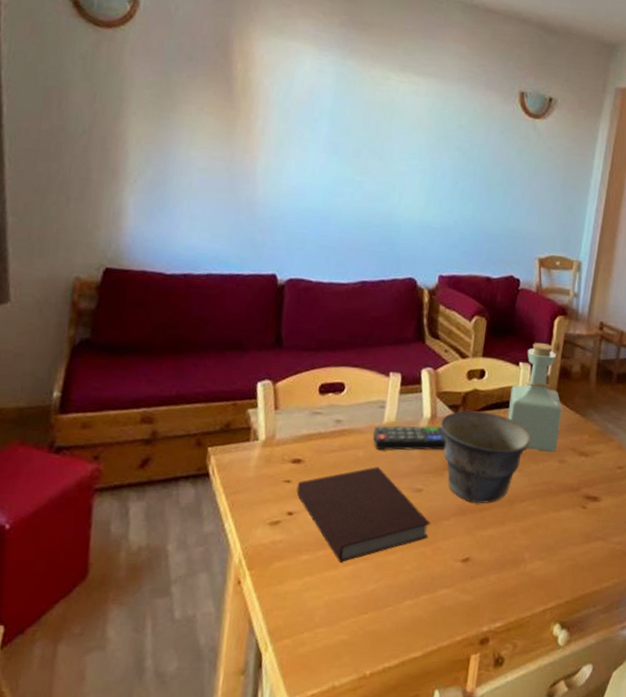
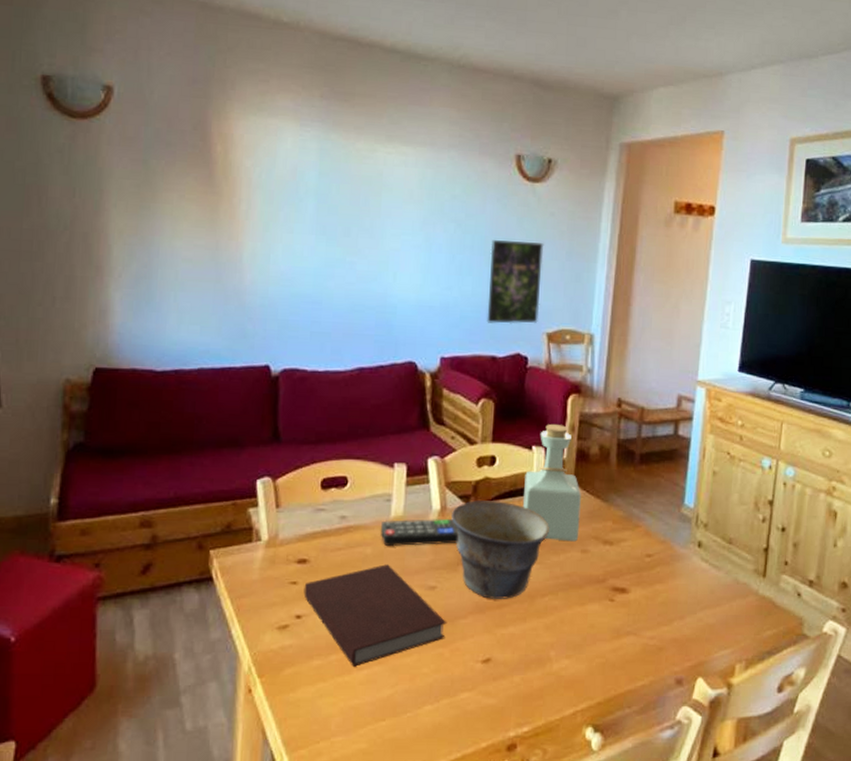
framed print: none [484,169,541,248] -> present [487,240,544,324]

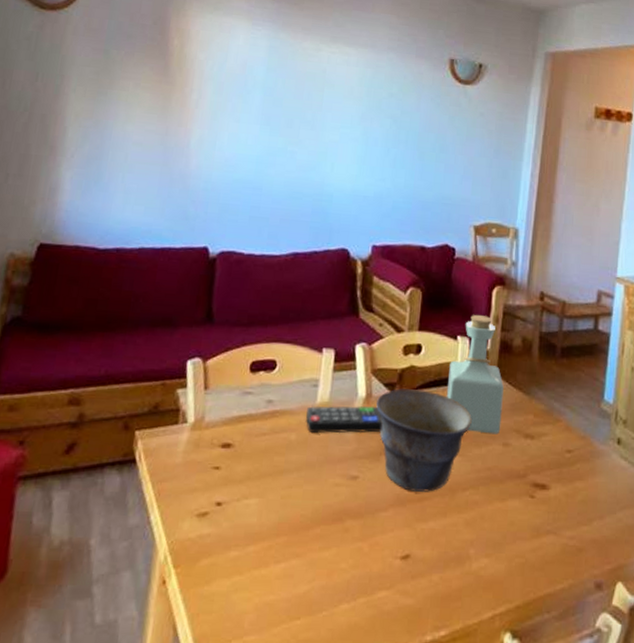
notebook: present [303,564,446,667] -> none [225,451,367,559]
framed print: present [487,240,544,324] -> none [417,136,474,216]

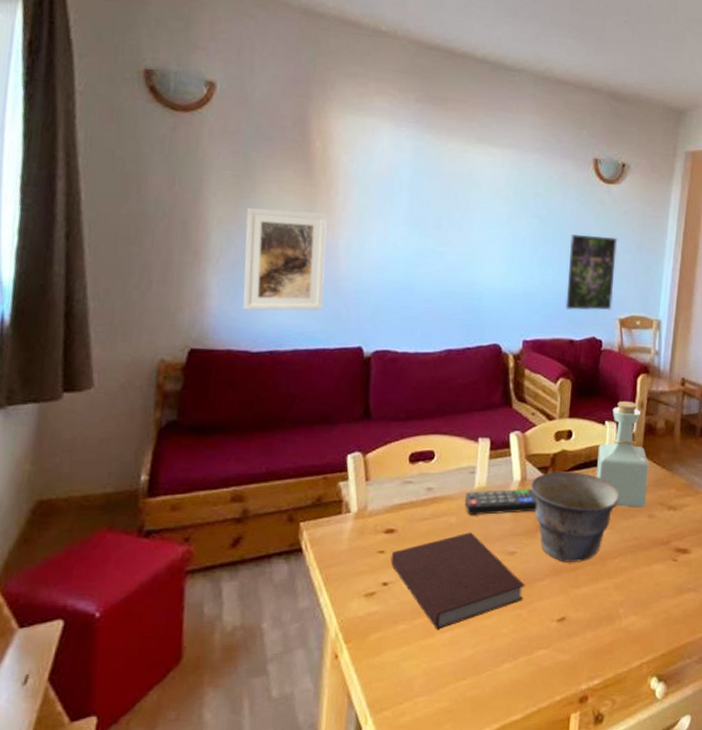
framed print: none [93,103,181,209] -> present [243,207,327,311]
notebook: none [225,451,367,559] -> present [390,532,525,630]
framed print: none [417,136,474,216] -> present [565,234,618,311]

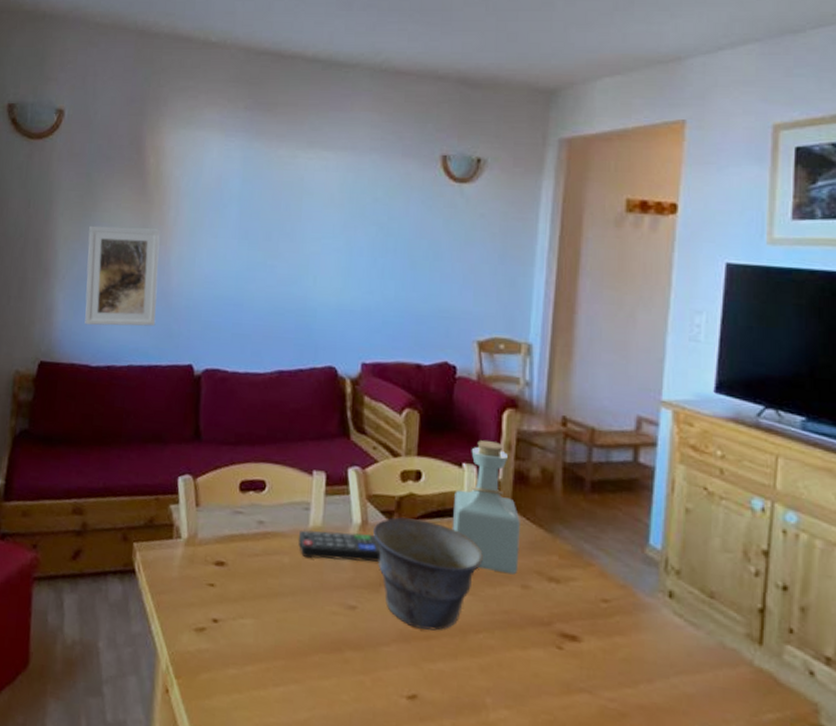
notebook: present [390,532,525,630] -> none [221,576,367,682]
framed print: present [565,234,618,311] -> none [411,243,474,331]

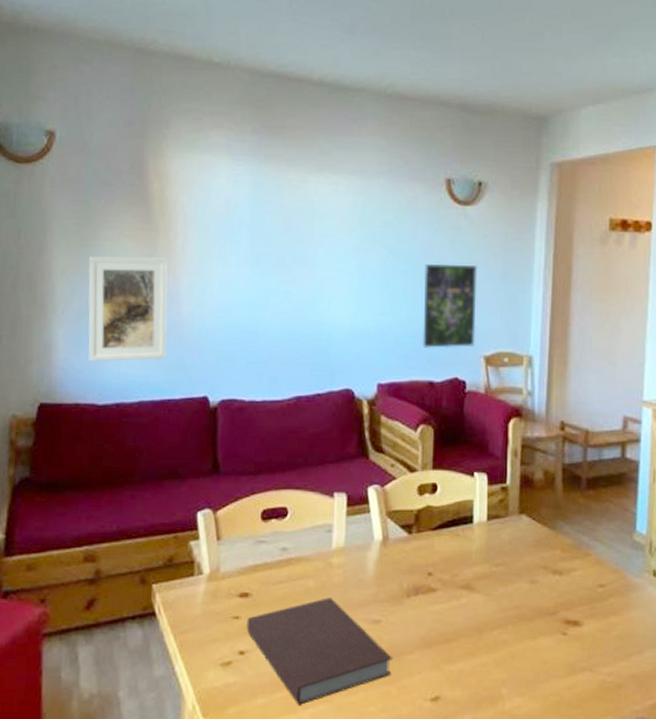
notebook: none [221,576,367,682] -> present [246,597,392,705]
remote control: present [299,530,381,562] -> none [323,548,402,580]
bowl: present [373,517,483,631] -> none [394,529,495,633]
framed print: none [411,243,474,331] -> present [423,264,478,348]
bottle: present [451,440,520,575] -> none [466,449,527,572]

